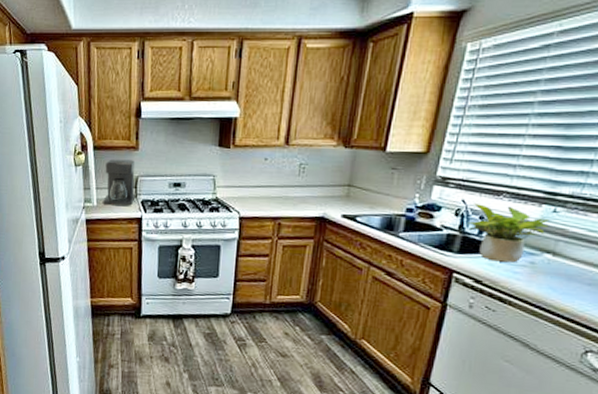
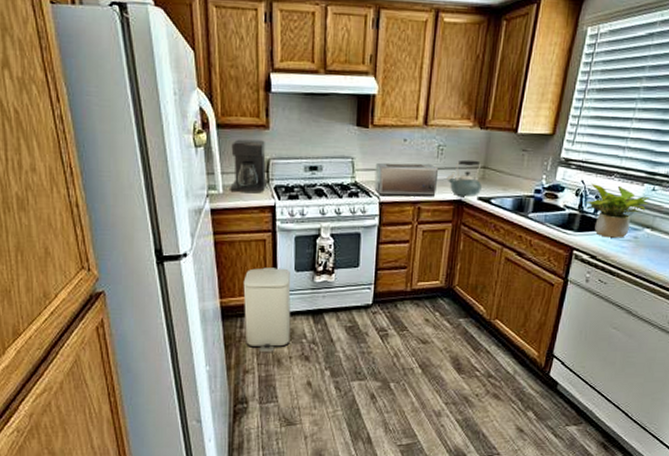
pedal bin: none [111,272,154,351] -> present [243,267,291,353]
toaster: none [234,180,301,214] -> present [374,162,439,197]
kettle: none [308,177,346,215] -> present [446,159,482,198]

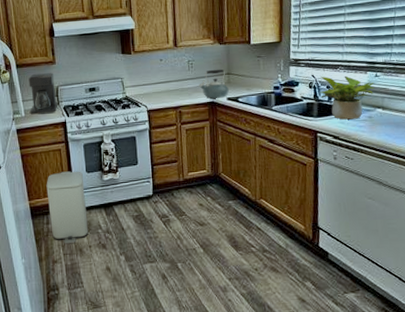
toaster: present [374,162,439,197] -> none [140,75,192,106]

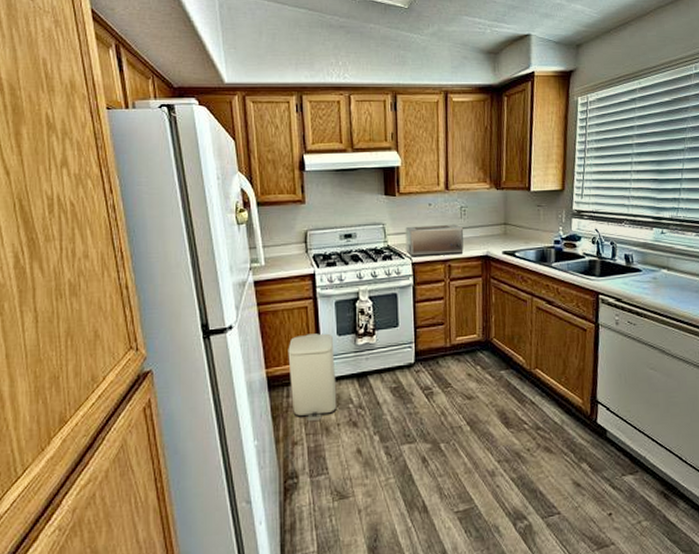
coffee maker: present [28,73,58,115] -> none [271,214,307,264]
toaster: none [140,75,192,106] -> present [405,224,464,257]
kettle: present [199,69,229,99] -> none [472,218,505,253]
potted plant: present [319,75,375,120] -> none [602,231,661,281]

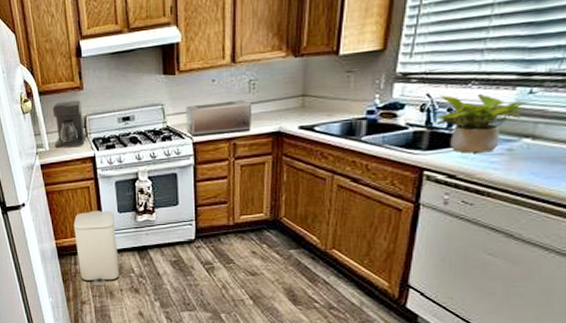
coffee maker: none [271,214,307,264] -> present [52,100,87,149]
potted plant: none [602,231,661,281] -> present [434,93,526,154]

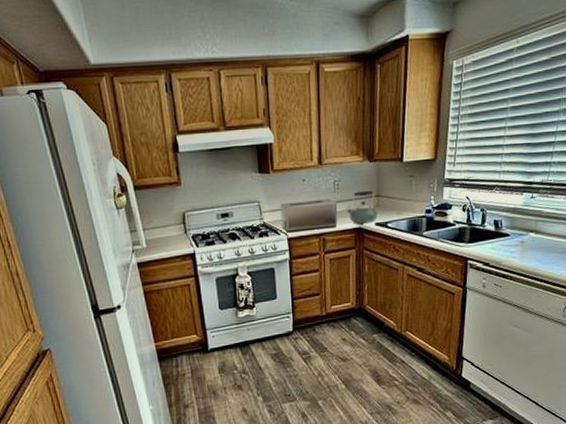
coffee maker: present [52,100,87,149] -> none [149,196,186,246]
pedal bin: present [73,210,120,286] -> none [174,308,223,388]
kettle: none [262,89,302,128] -> present [345,190,378,225]
potted plant: present [434,93,526,154] -> none [473,197,530,246]

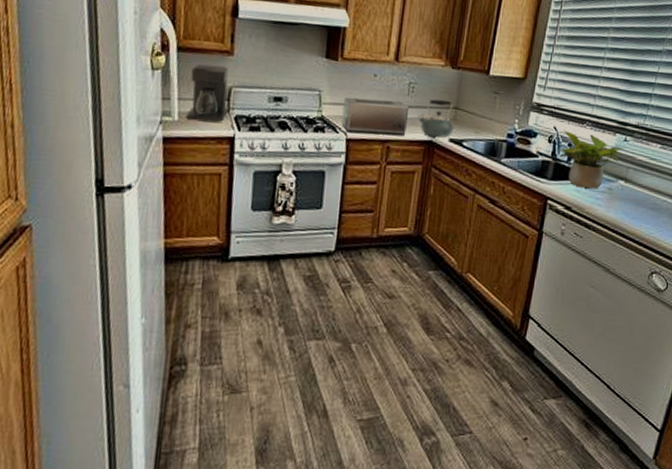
coffee maker: none [149,196,186,246] -> present [186,64,229,123]
potted plant: none [473,197,530,246] -> present [558,131,622,189]

